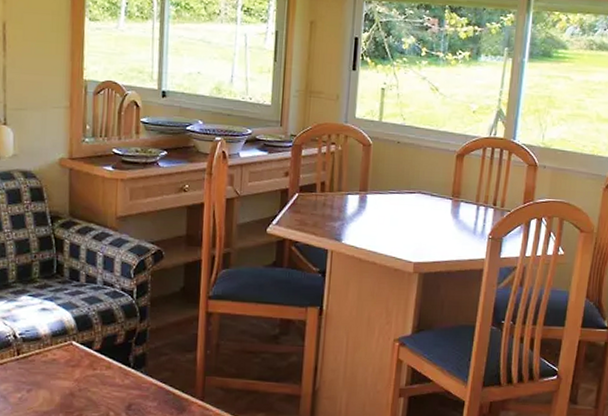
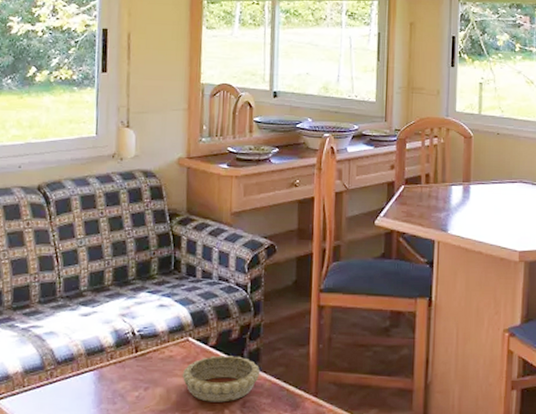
decorative bowl: none [65,359,146,405] -> present [182,355,260,402]

